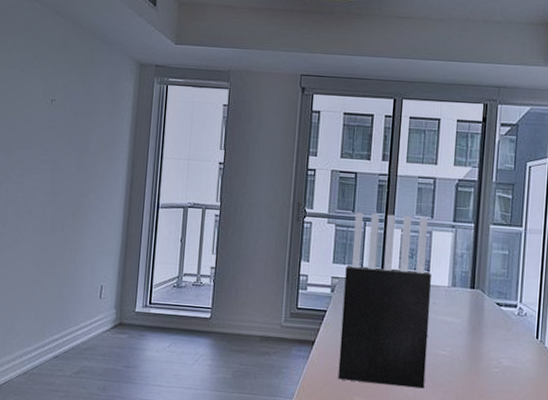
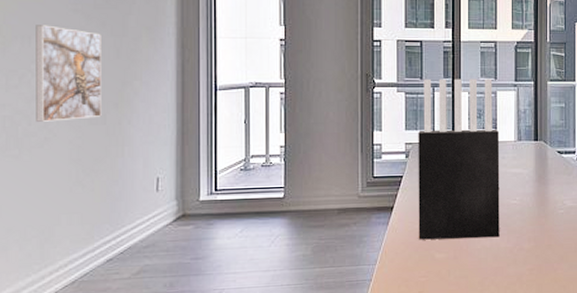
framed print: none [9,138,67,225] -> present [36,25,102,122]

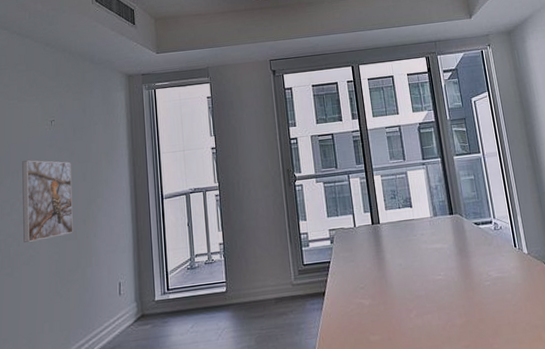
knife block: present [418,79,500,240] -> none [338,160,430,324]

